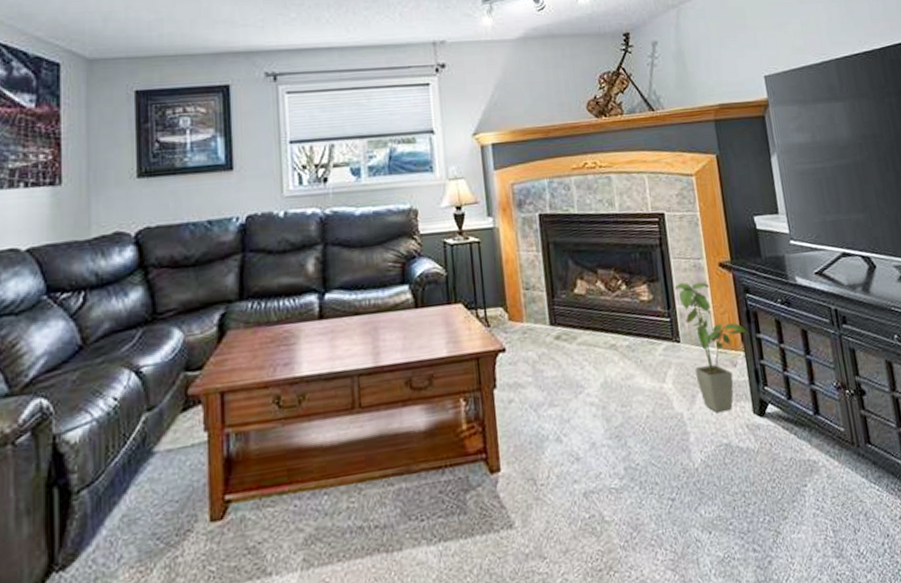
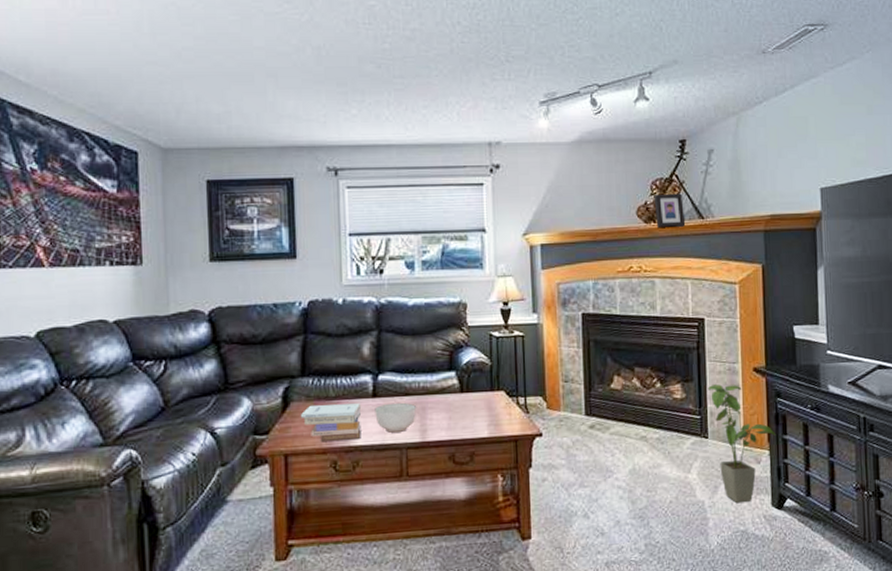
books: none [238,327,308,374] -> present [300,403,362,441]
bowl: none [321,323,369,359] -> present [375,402,417,433]
picture frame: none [602,86,637,123] -> present [654,193,686,229]

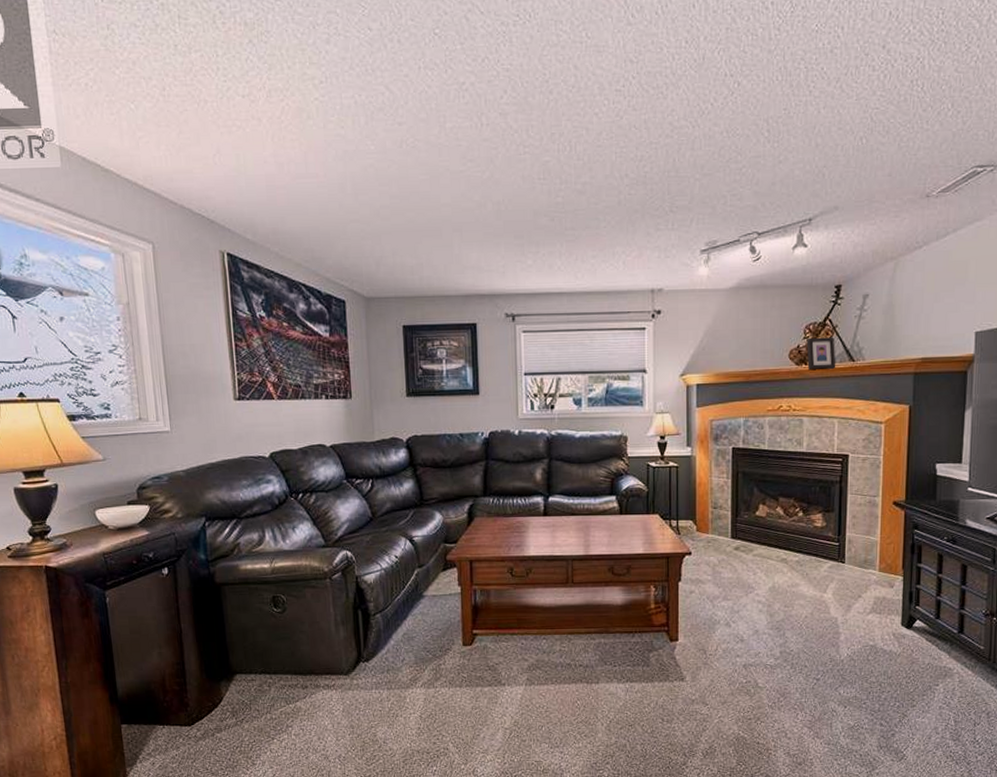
books: present [300,403,362,441] -> none [482,520,534,551]
bowl: present [375,402,417,433] -> none [545,521,582,546]
house plant: present [708,384,775,503] -> none [848,515,910,621]

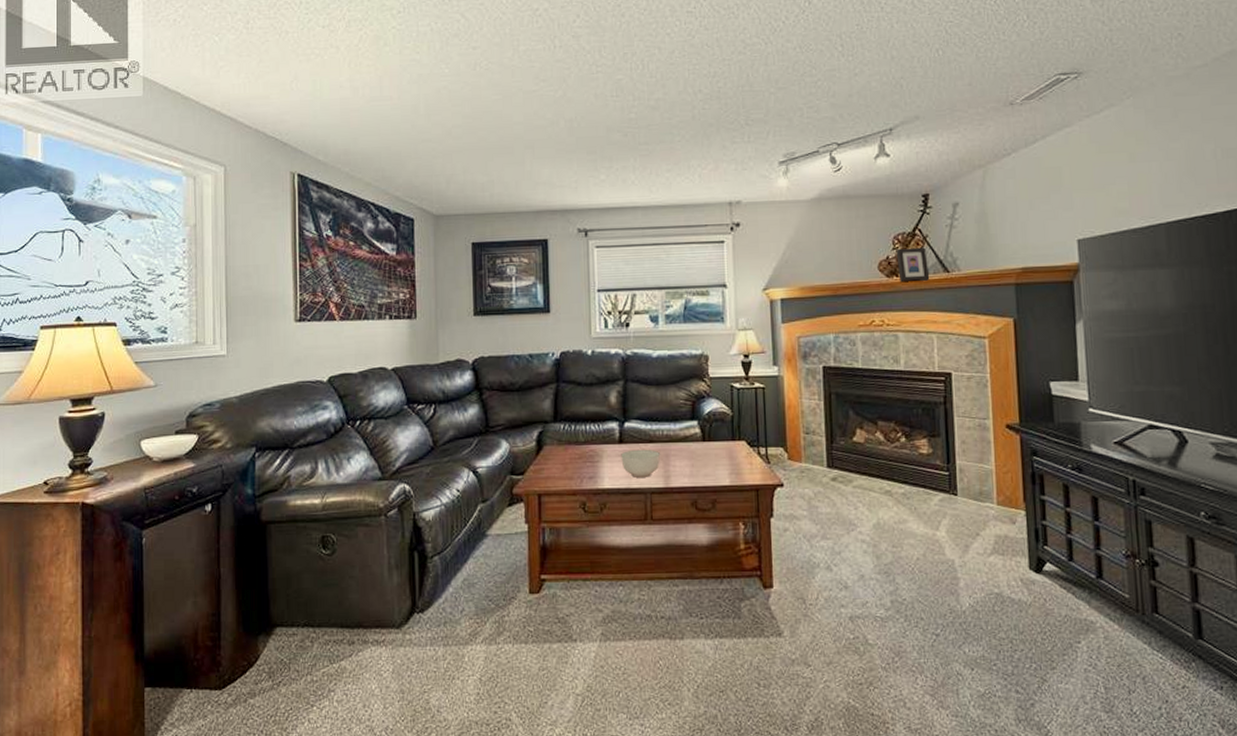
bowl: none [545,521,582,546] -> present [621,449,661,477]

